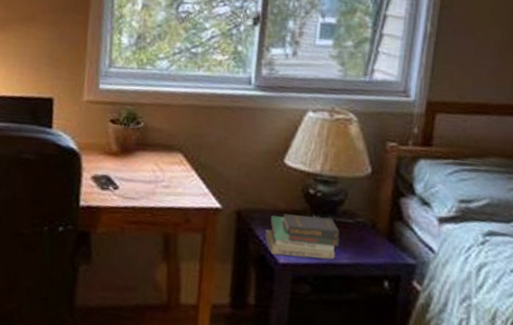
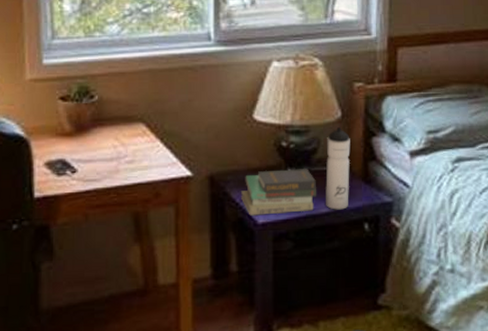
water bottle: none [346,183,378,264] -> present [325,127,351,210]

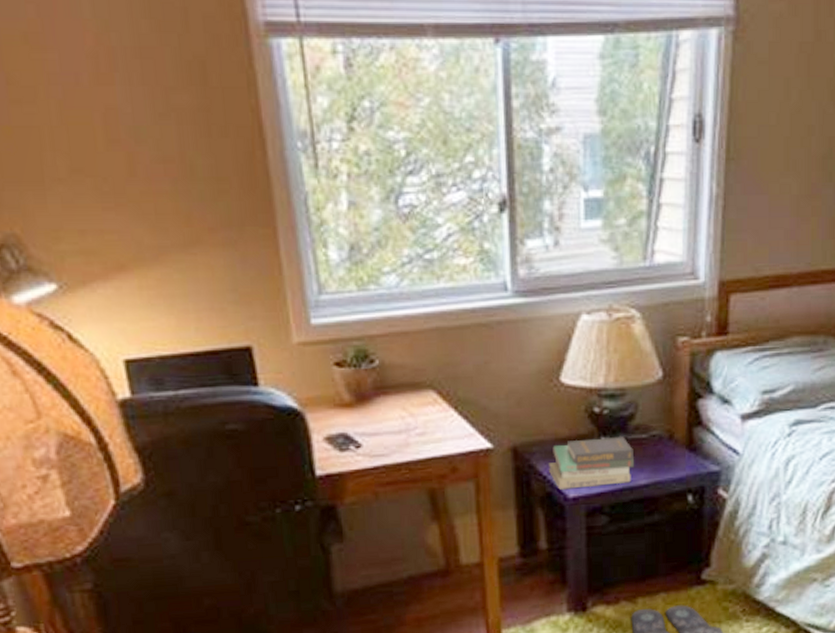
water bottle: present [325,127,351,210] -> none [643,389,673,481]

